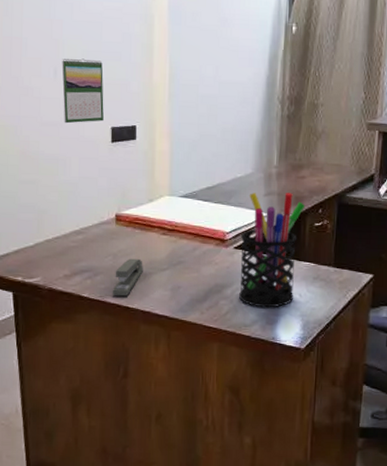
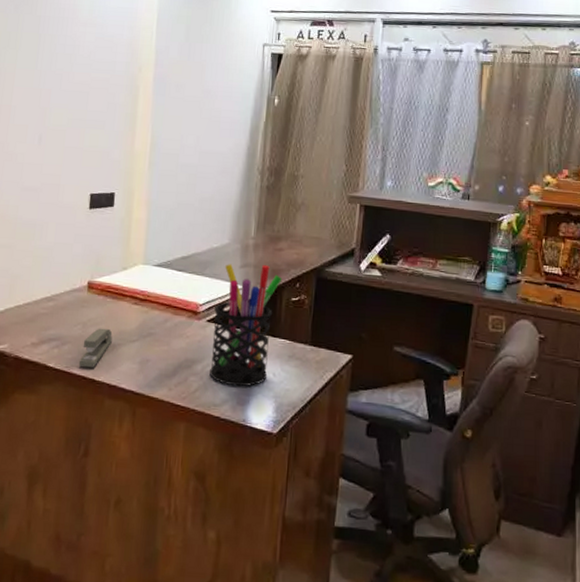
calendar: present [62,58,104,124] -> none [44,126,86,189]

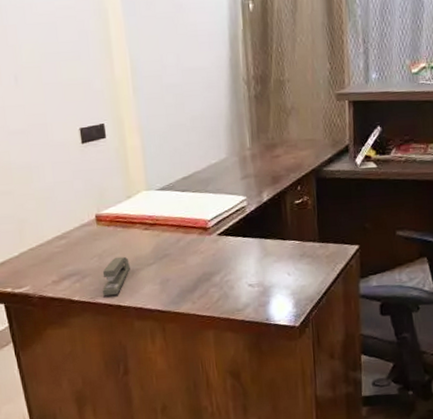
pen holder: present [210,264,283,387] -> none [222,173,284,291]

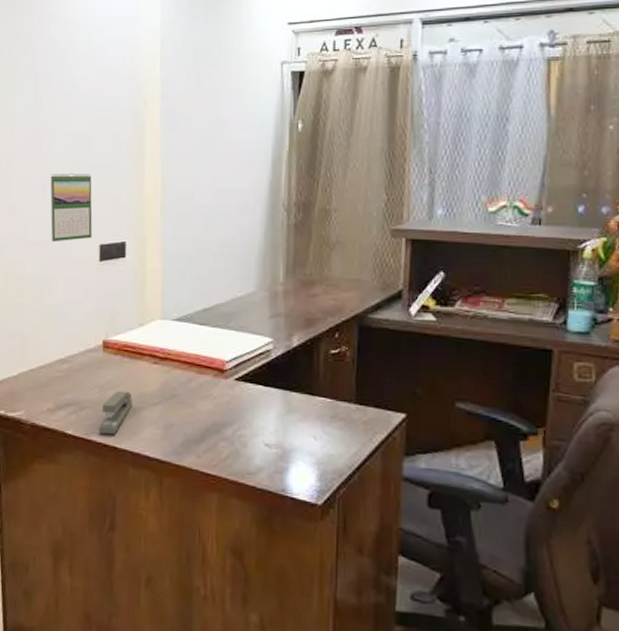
calendar: none [21,62,71,130] -> present [50,173,93,242]

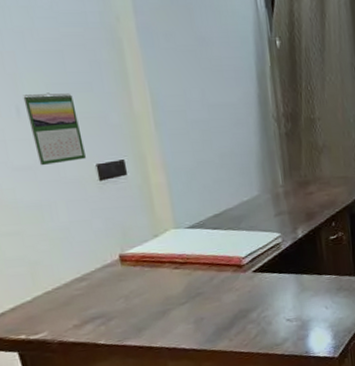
stapler: present [98,391,133,434] -> none [130,296,161,338]

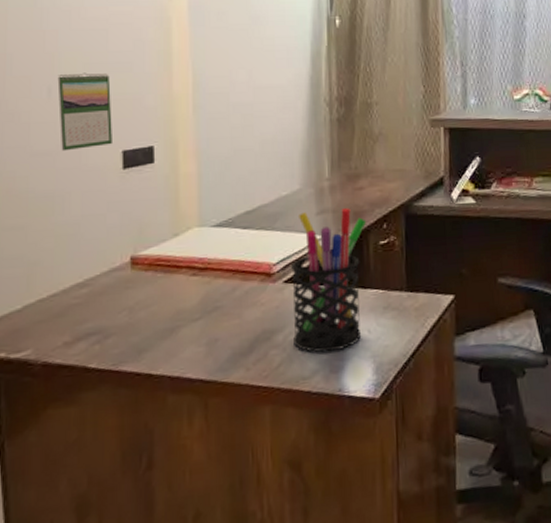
pen holder: none [257,210,321,325] -> present [290,208,367,353]

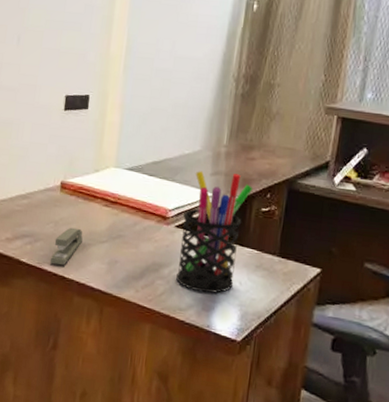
calendar: present [57,72,112,152] -> none [21,27,64,90]
stapler: none [128,309,169,361] -> present [49,227,83,265]

